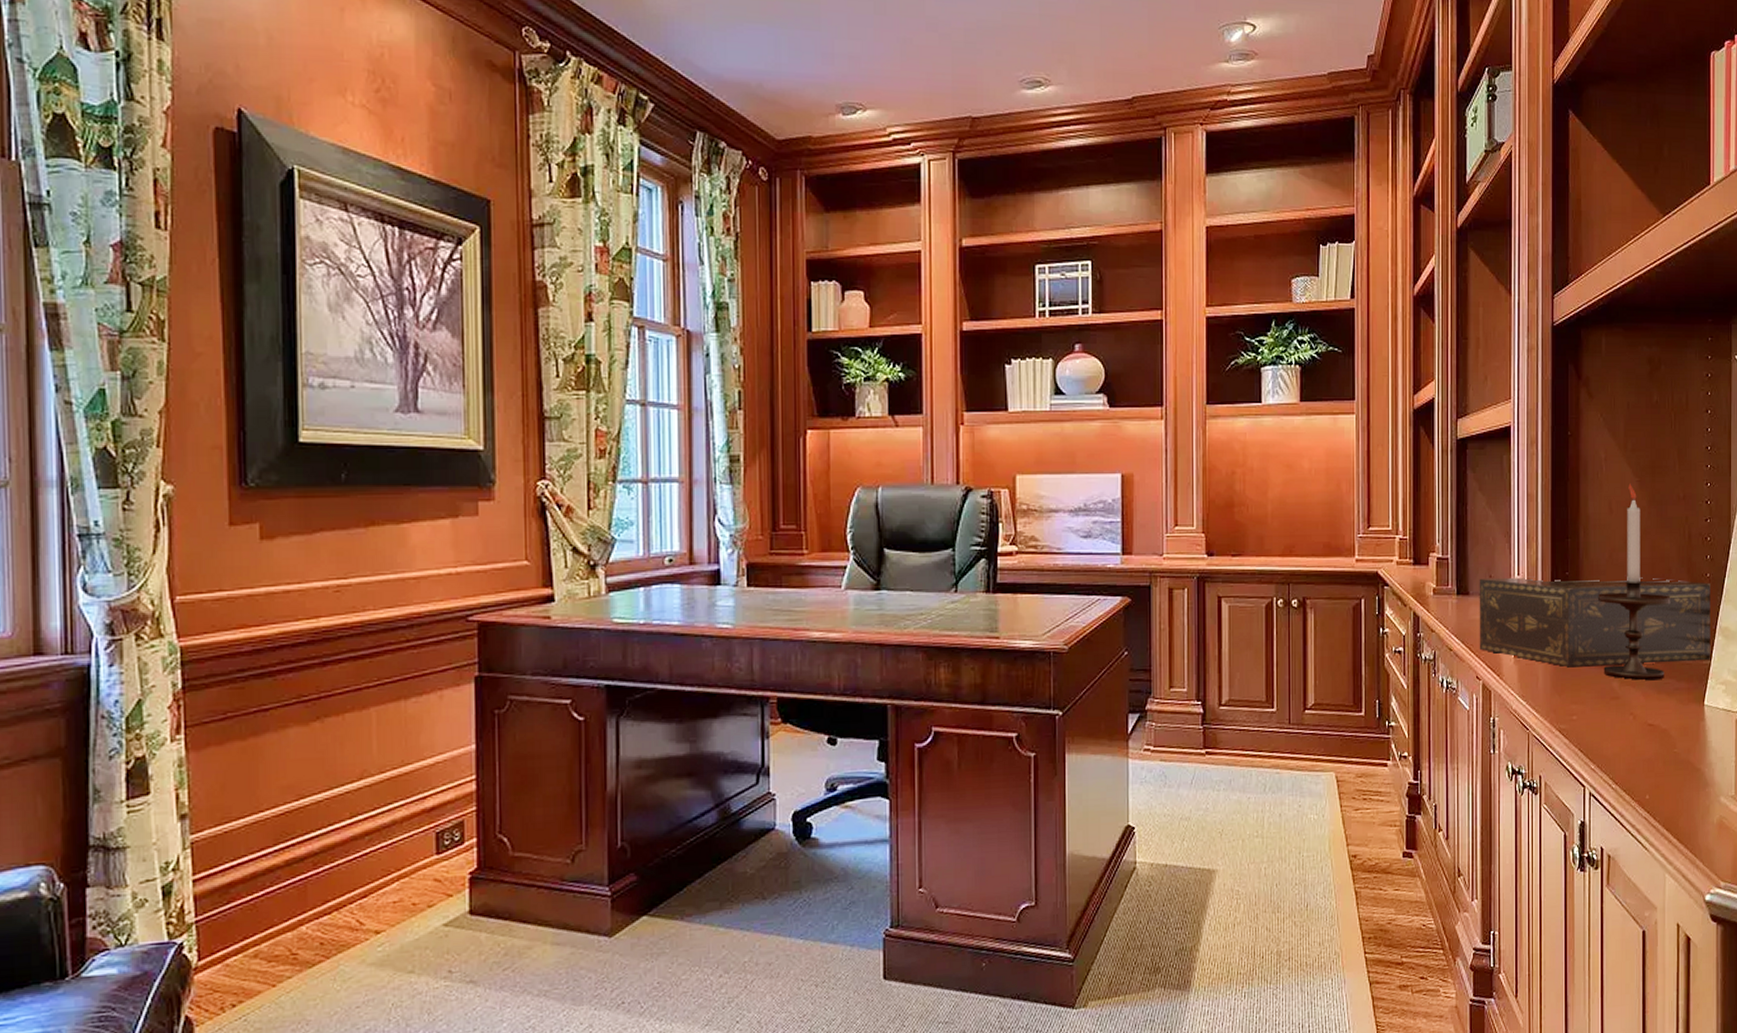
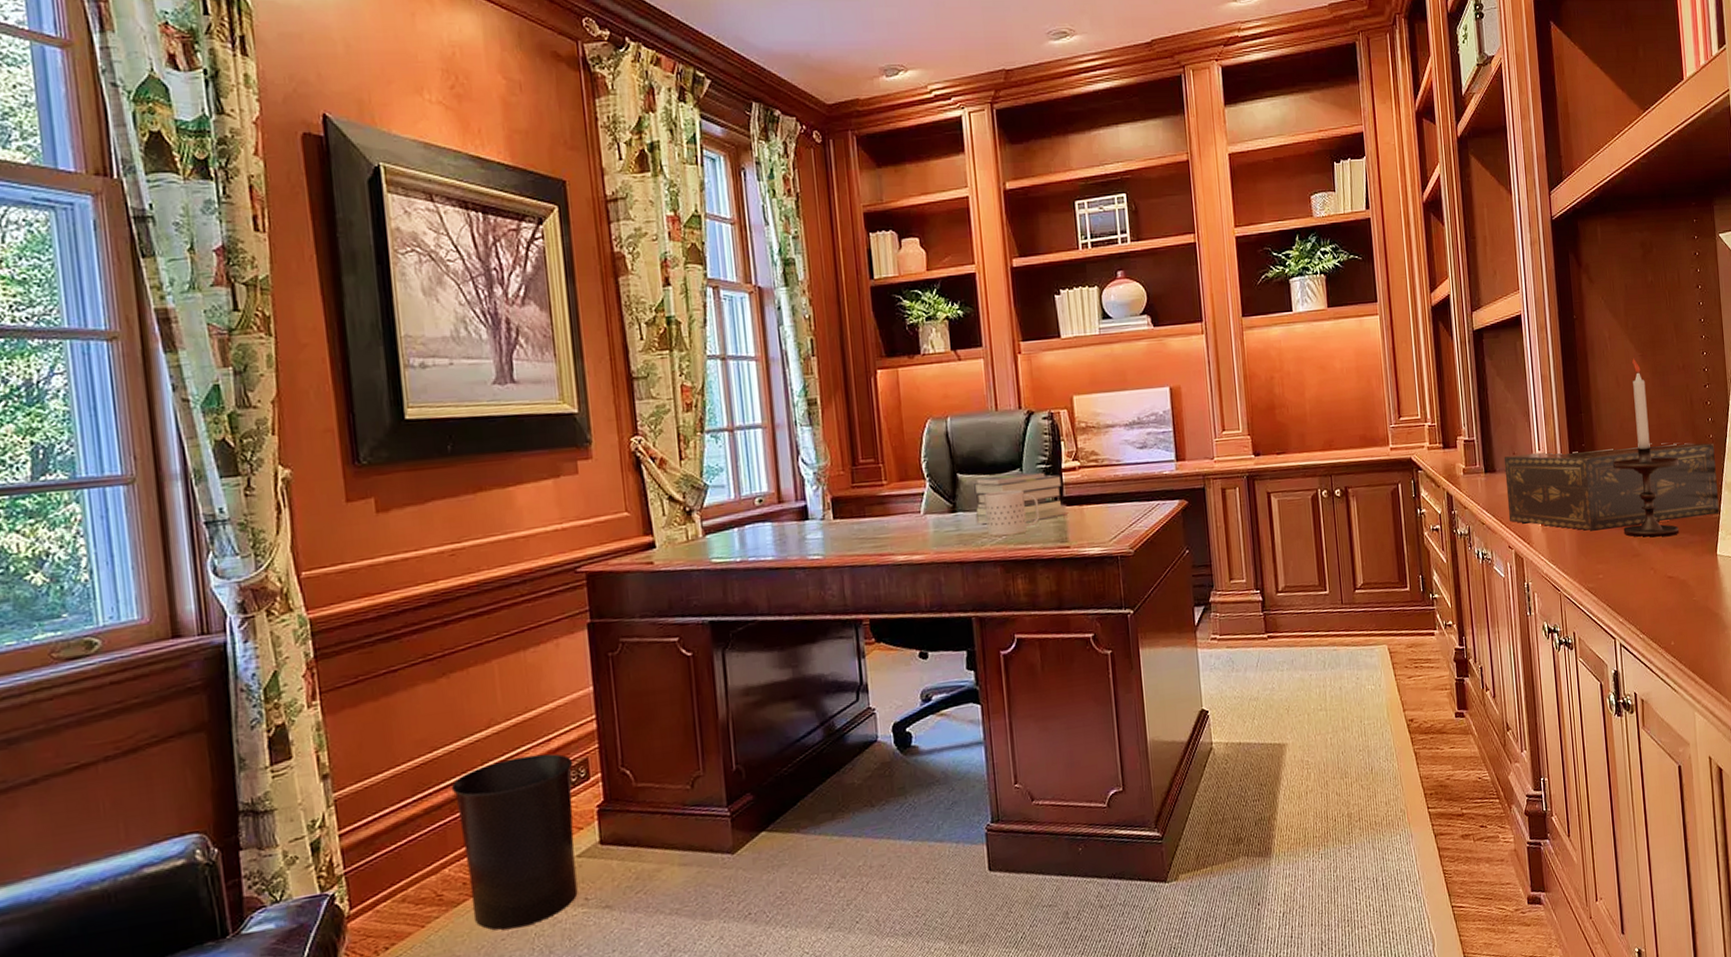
waste bin: none [315,812,448,997] -> present [451,753,578,930]
books: none [900,553,1000,606] -> present [974,472,1067,525]
mug: none [911,571,970,620] -> present [984,489,1040,537]

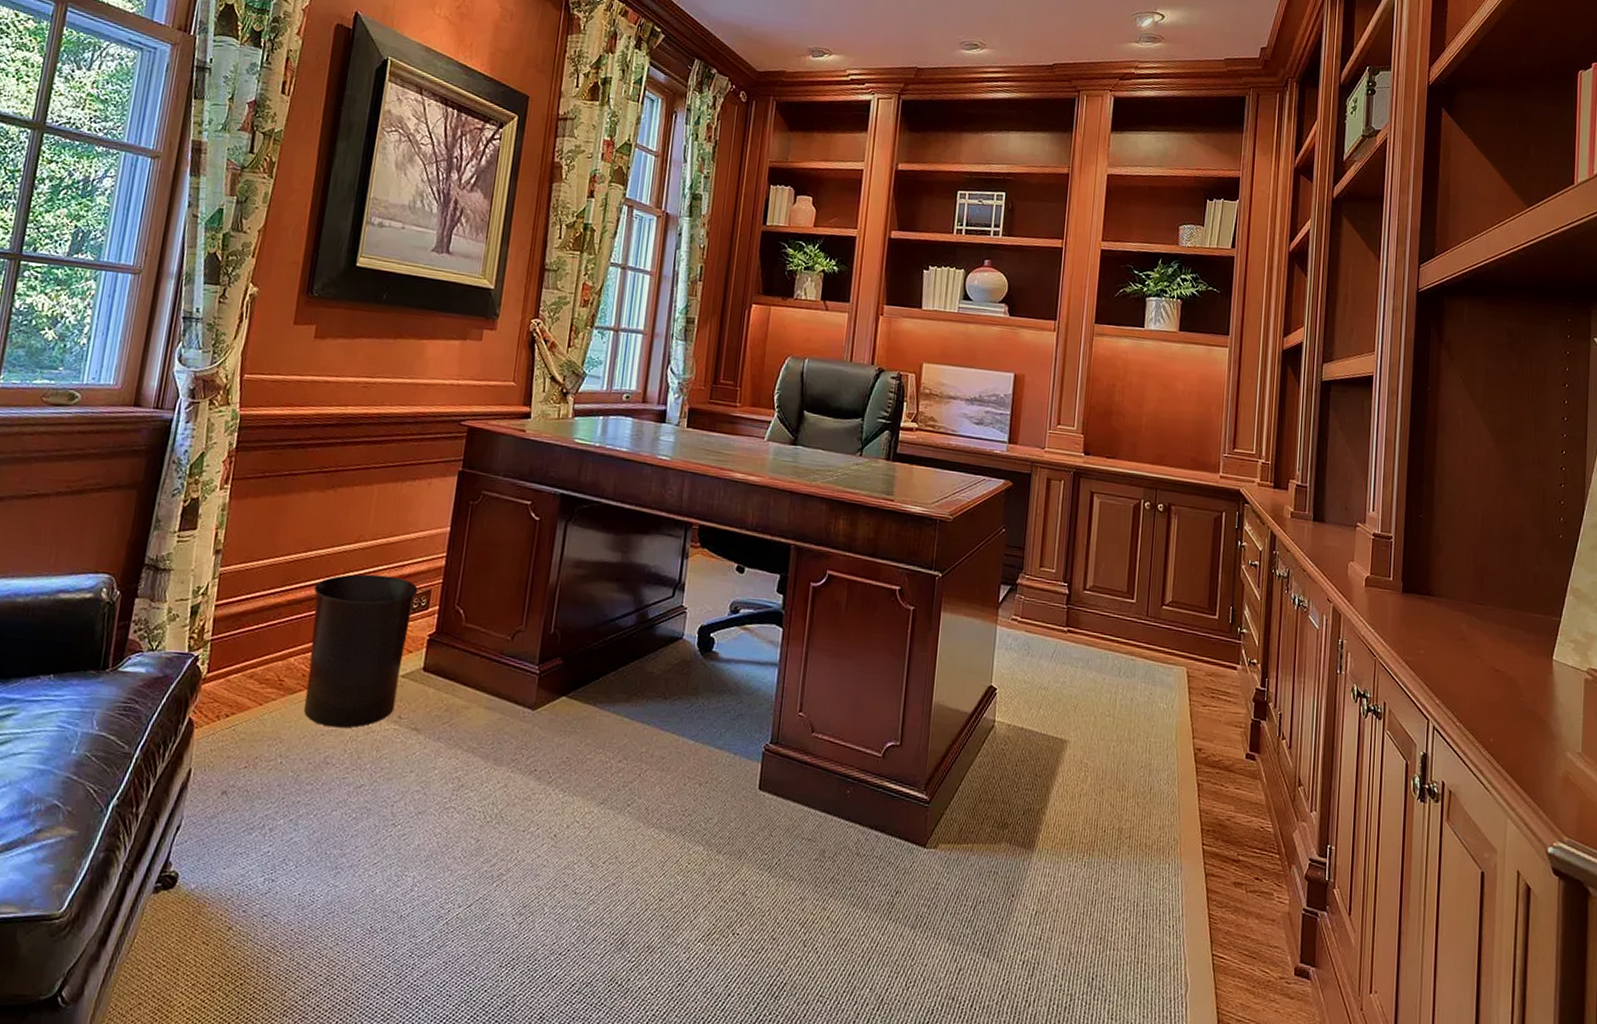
books: present [974,472,1067,525] -> none [812,419,898,471]
mug: present [984,489,1040,537] -> none [820,434,873,479]
decorative box: present [1503,443,1719,531] -> none [1331,508,1563,618]
candlestick: present [1612,358,1679,537] -> none [1449,441,1523,628]

